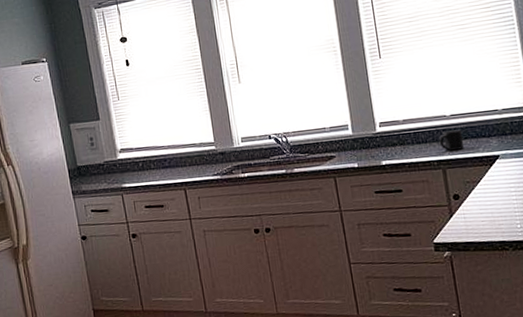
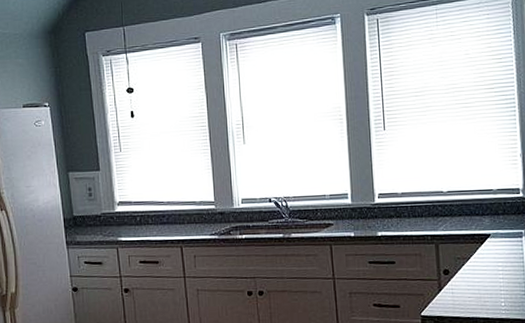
mug: present [438,129,465,151] -> none [434,206,458,227]

